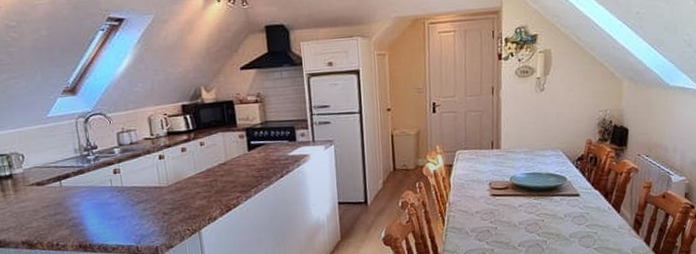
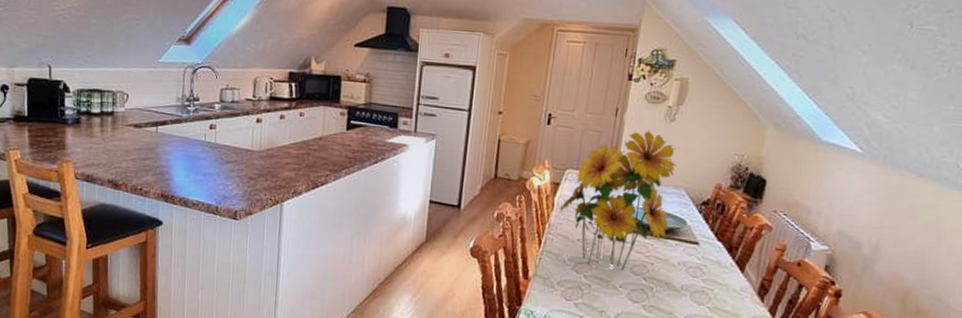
flower bouquet: none [455,102,552,231] -> present [559,129,677,270]

